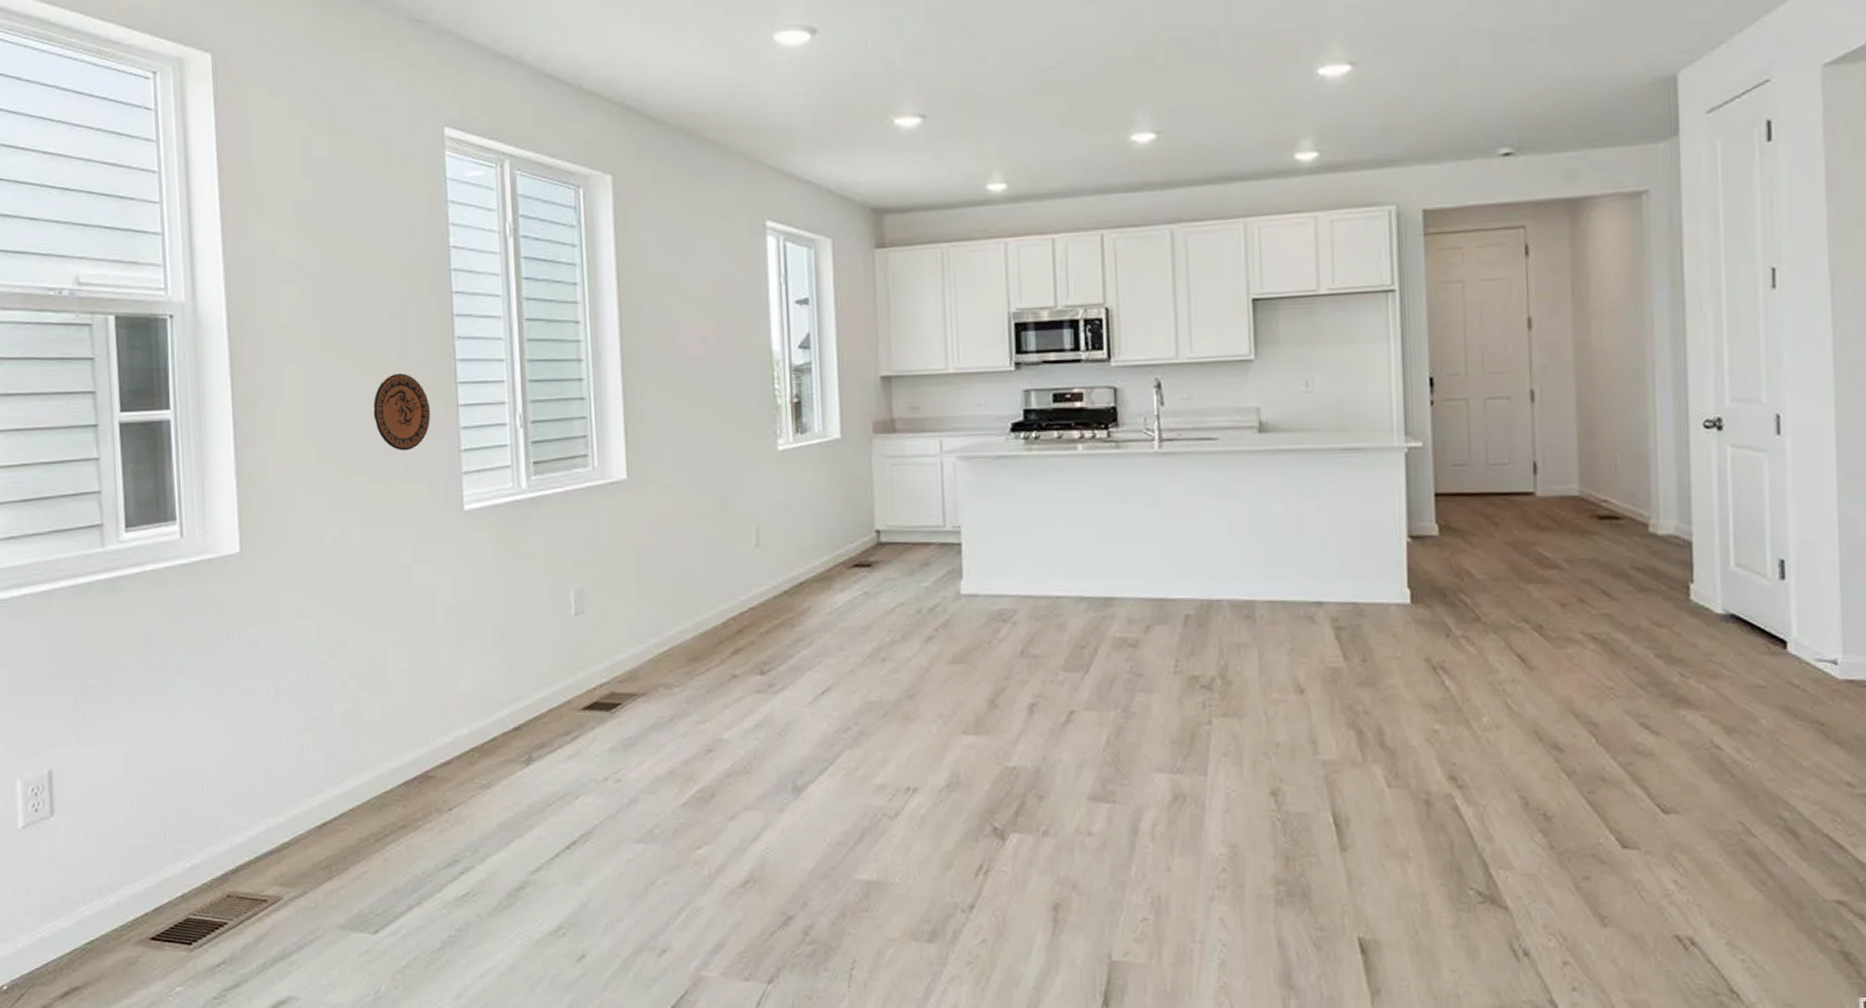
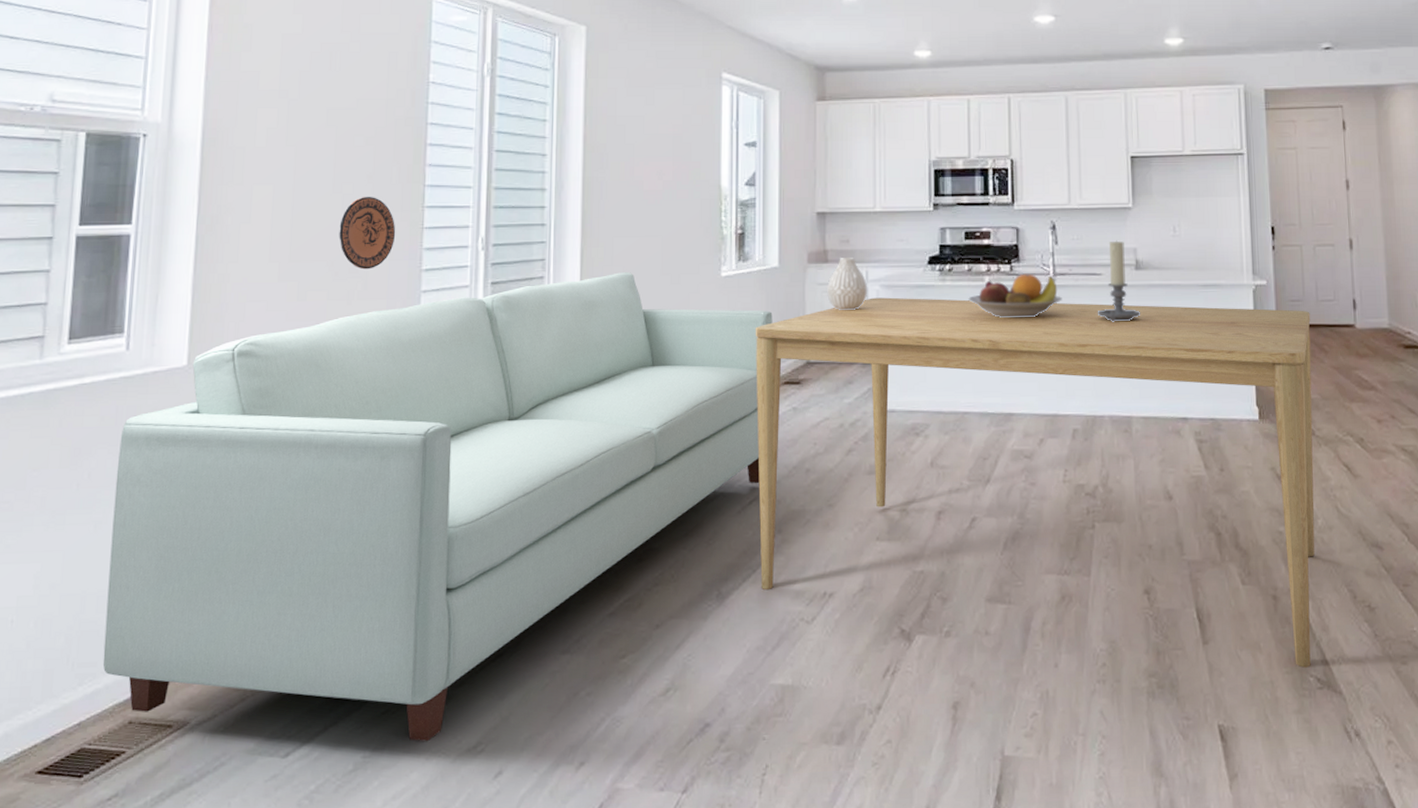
sofa: none [186,448,837,924] -> present [102,272,773,742]
dining table: none [818,470,1479,880] -> present [755,297,1315,668]
vase: none [896,426,943,485] -> present [827,258,868,310]
fruit bowl: none [1059,440,1170,492] -> present [968,273,1062,319]
candle holder: none [1212,399,1266,494] -> present [1097,240,1141,322]

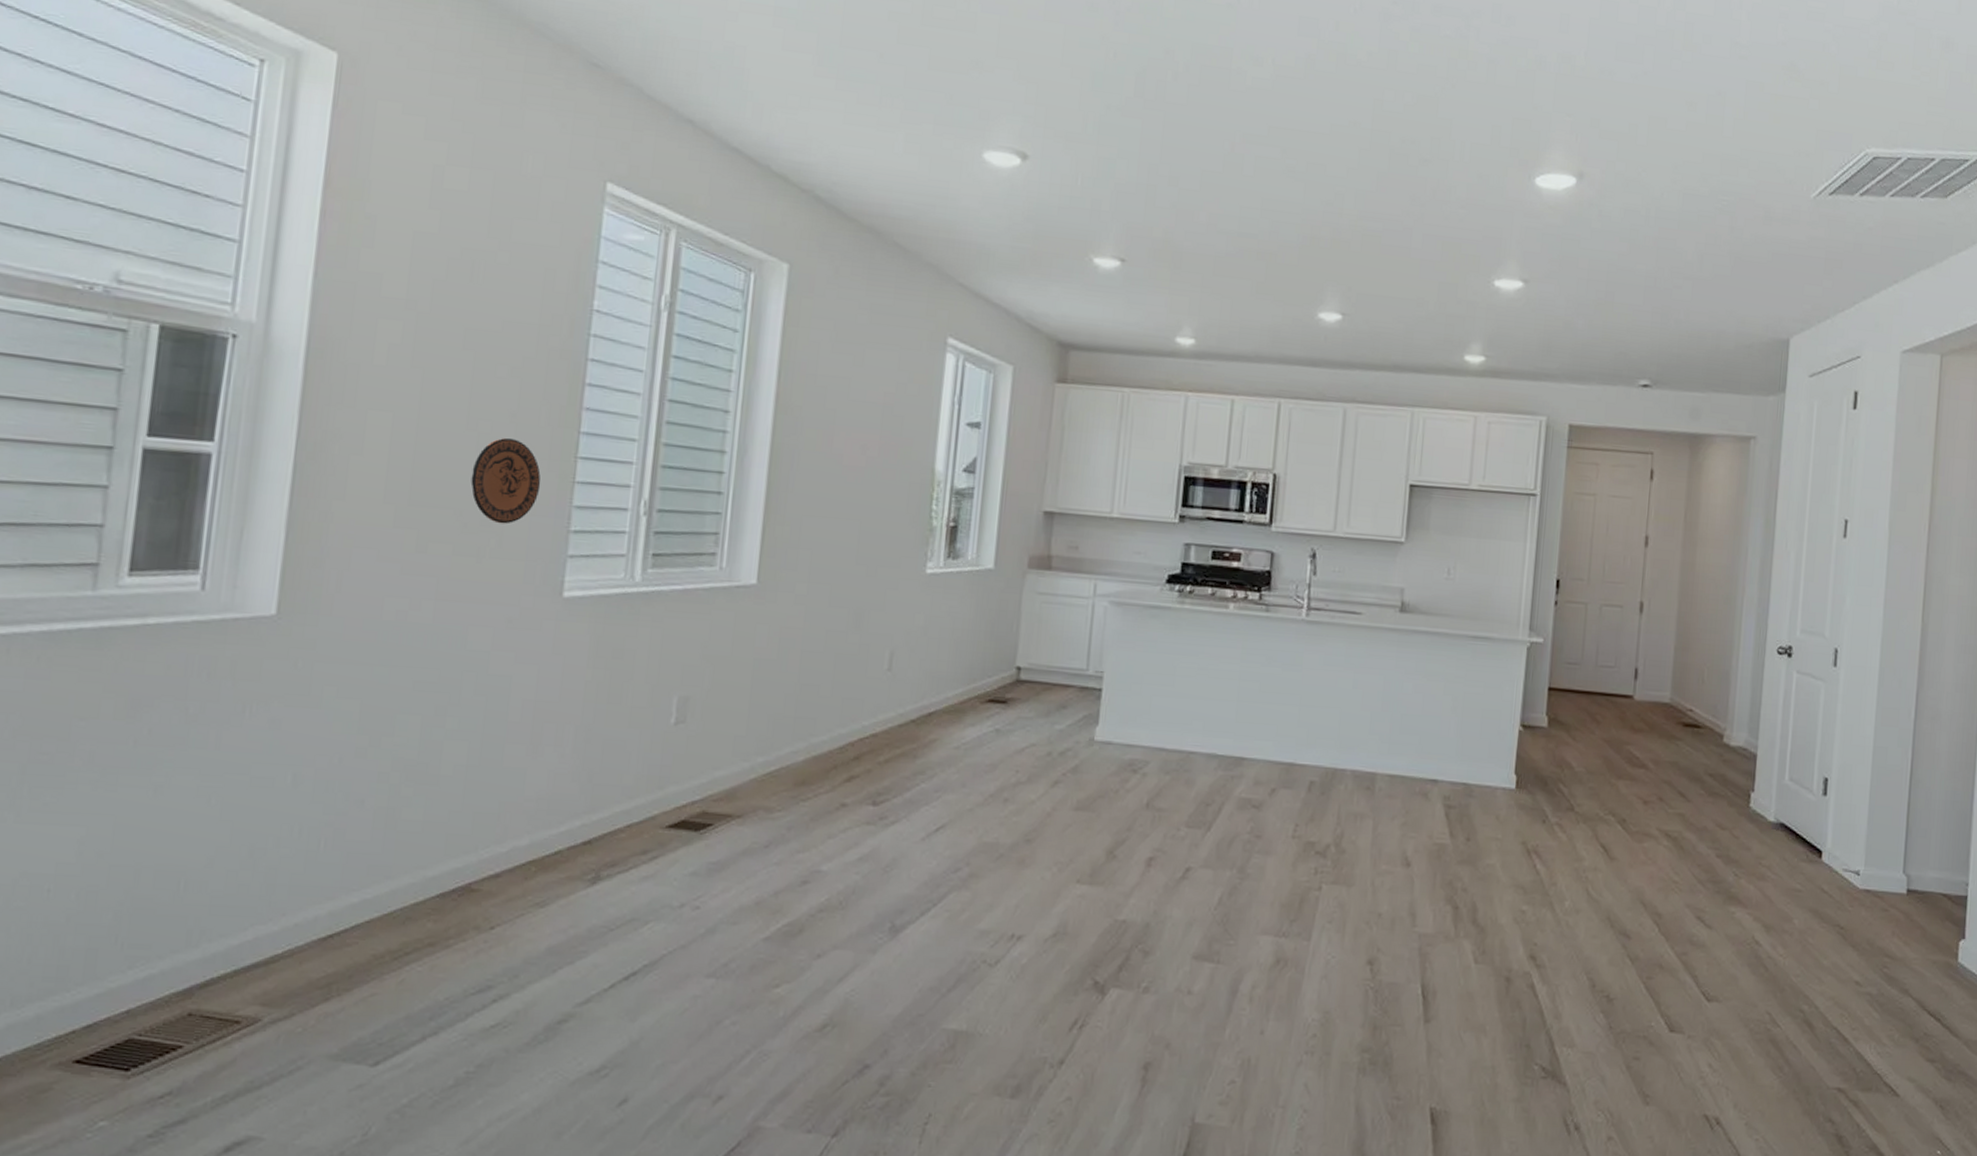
sofa: present [102,272,773,742] -> none [158,557,982,1061]
dining table: present [755,297,1315,668] -> none [941,614,1587,1055]
vase: present [827,258,868,310] -> none [1047,566,1095,626]
fruit bowl: present [968,273,1062,319] -> none [1208,604,1314,655]
candle holder: present [1097,240,1141,322] -> none [1351,577,1401,668]

